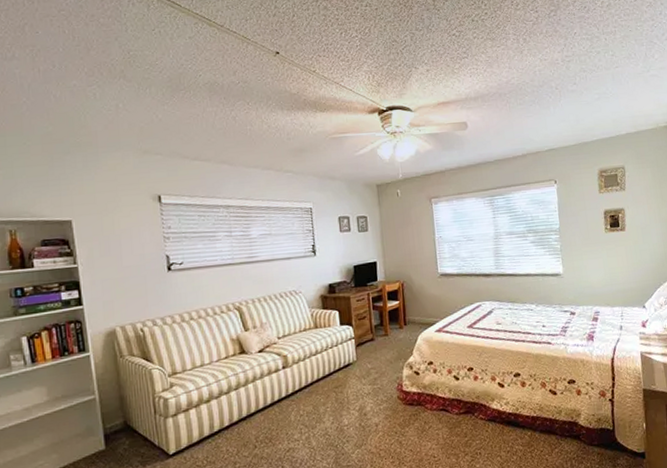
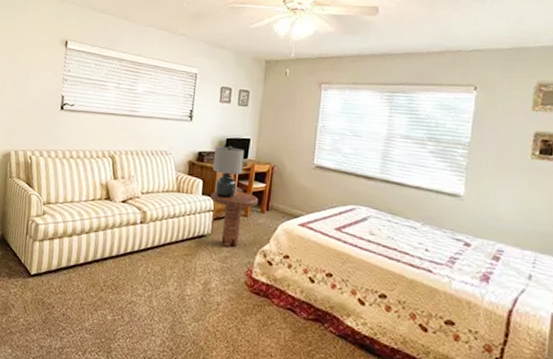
lamp: none [344,271,375,324] -> present [213,145,244,199]
side table: none [349,313,396,369] -> present [210,190,259,247]

